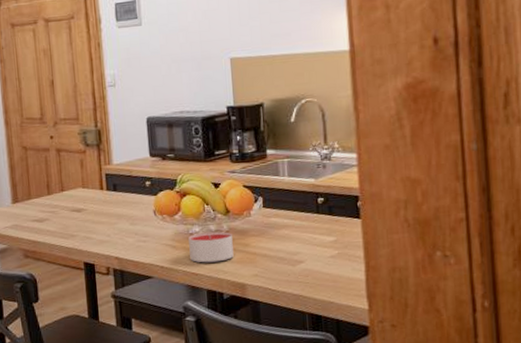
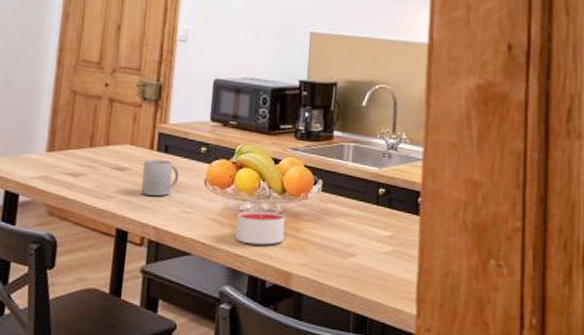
mug: none [97,197,131,231] -> present [140,159,180,196]

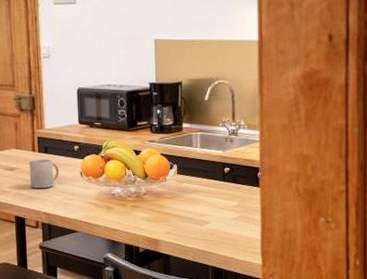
candle: present [236,210,285,245] -> none [111,193,150,220]

